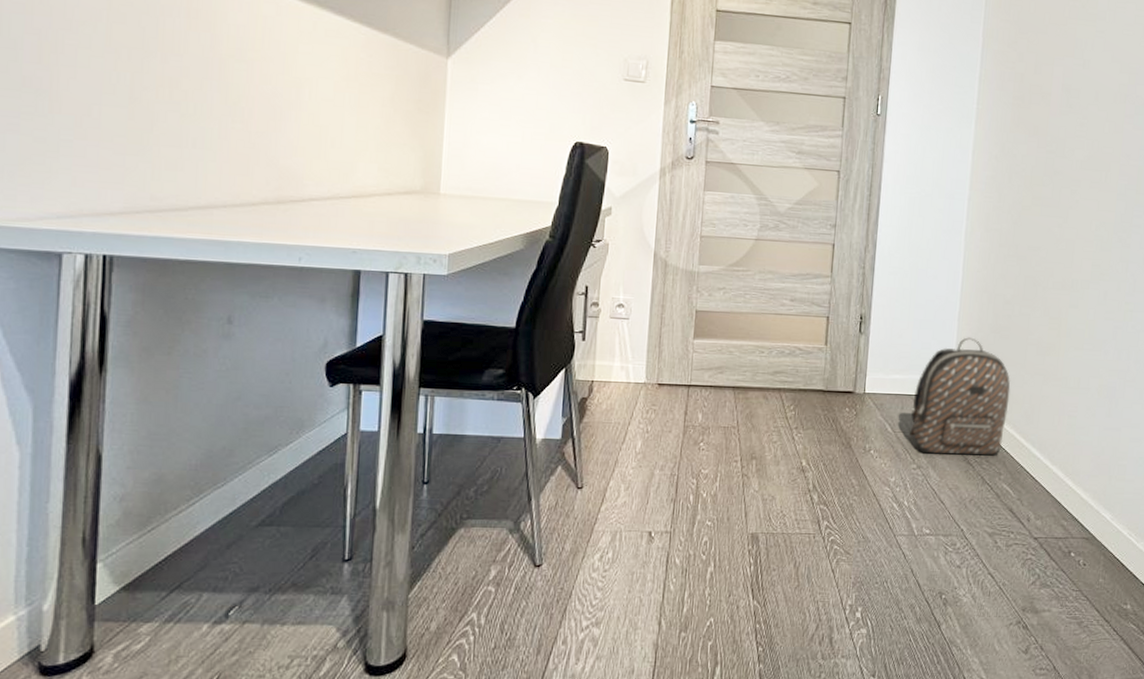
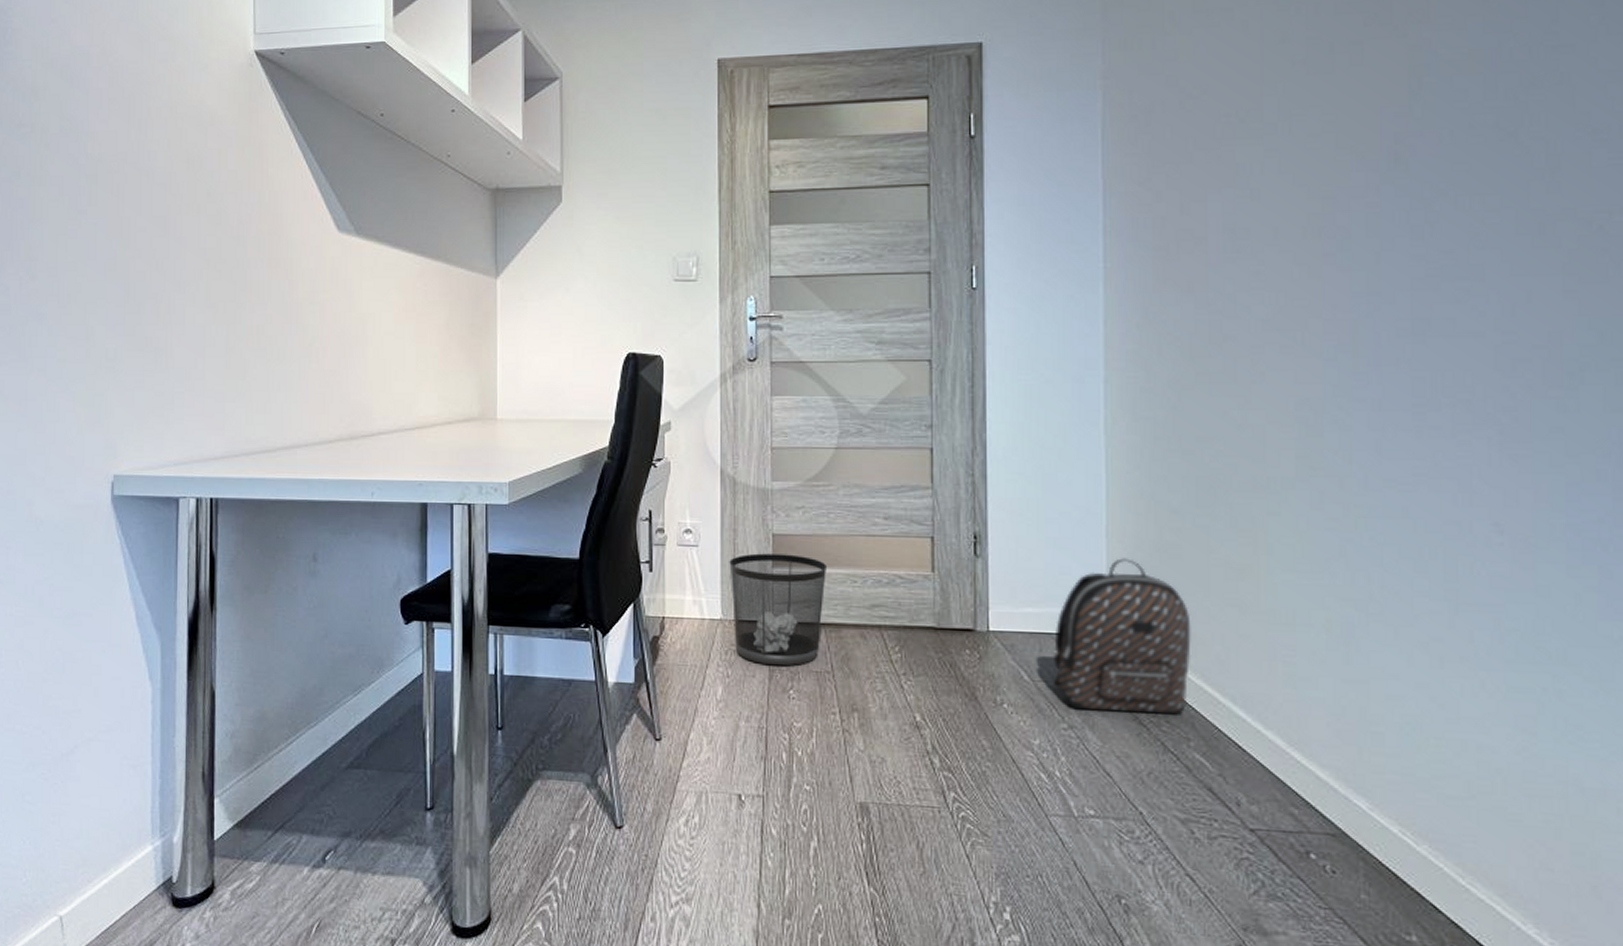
waste bin: none [655,326,741,423] -> present [729,553,828,666]

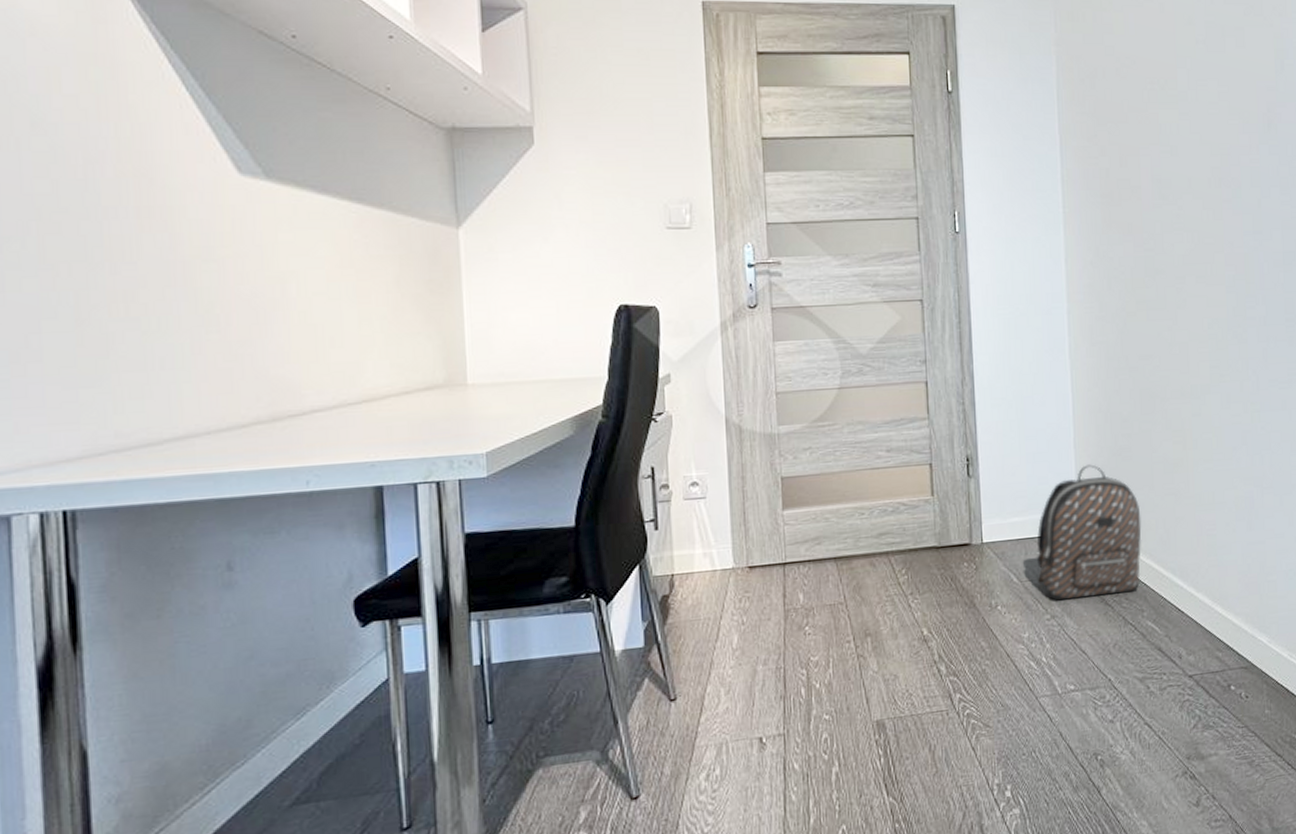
waste bin: present [729,553,828,666] -> none [739,495,837,606]

